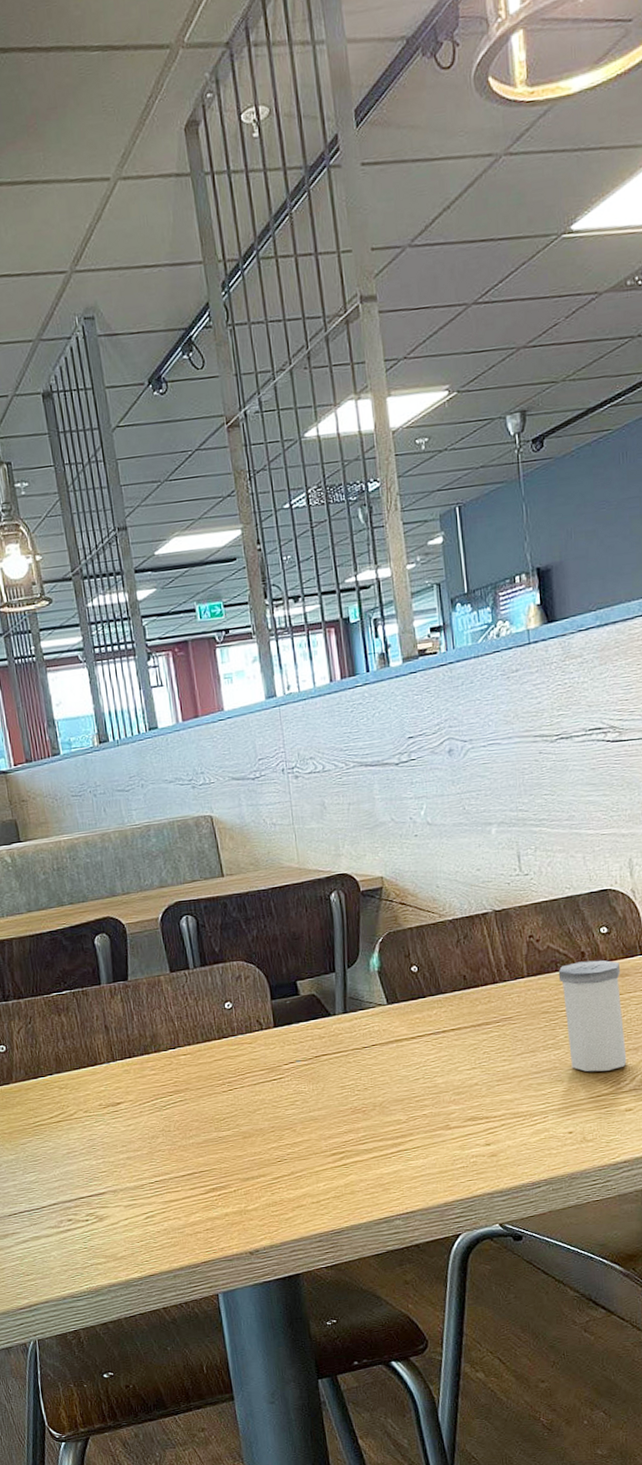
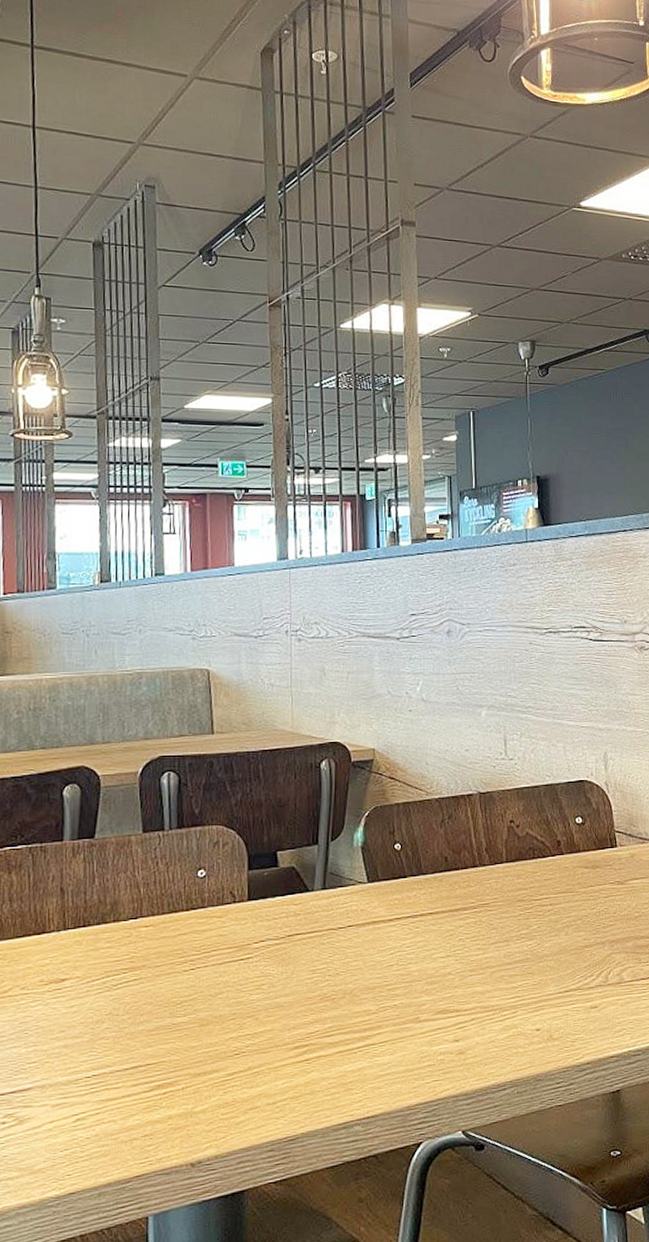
salt shaker: present [558,960,627,1072] -> none [535,850,594,966]

